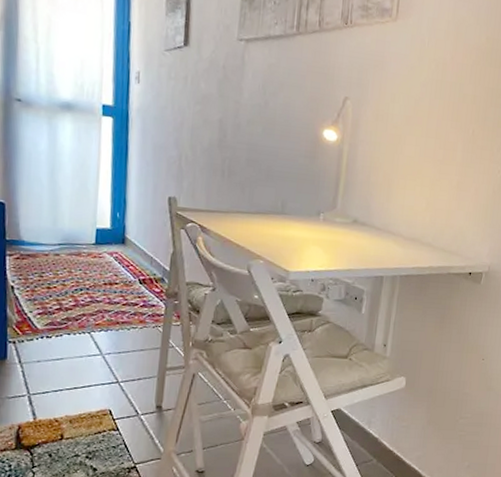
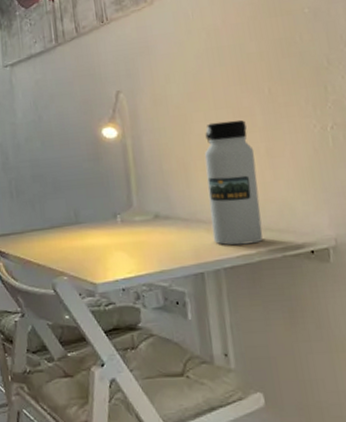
water bottle: none [397,148,448,260] -> present [204,119,263,246]

